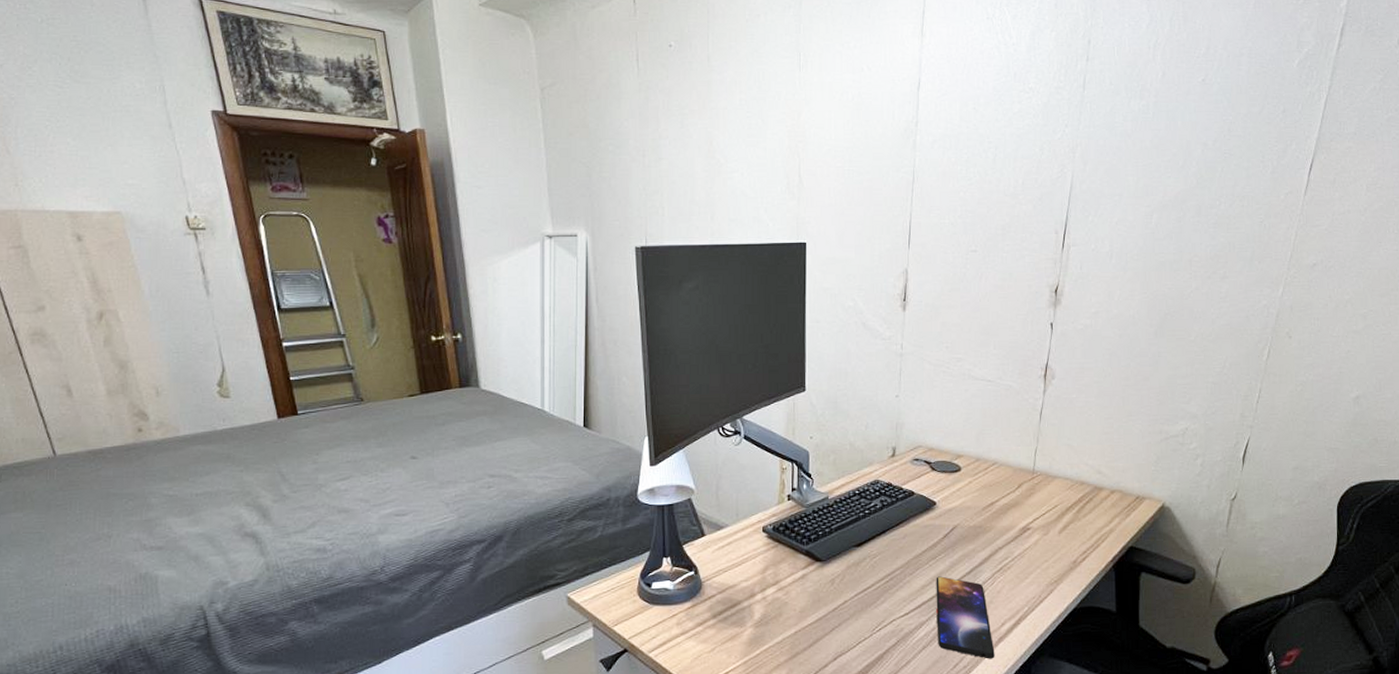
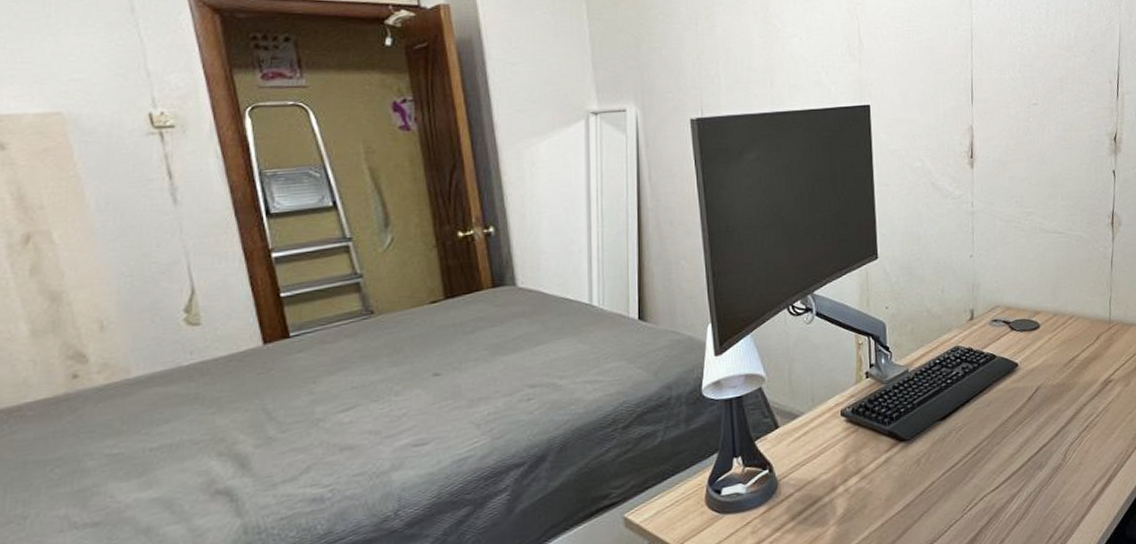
smartphone: present [936,576,995,659] -> none [1023,442,1089,526]

